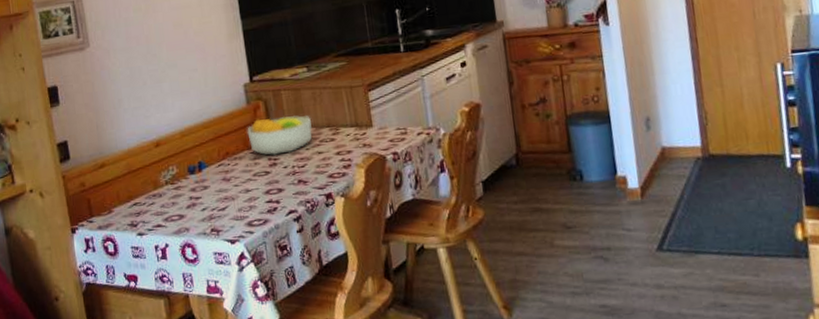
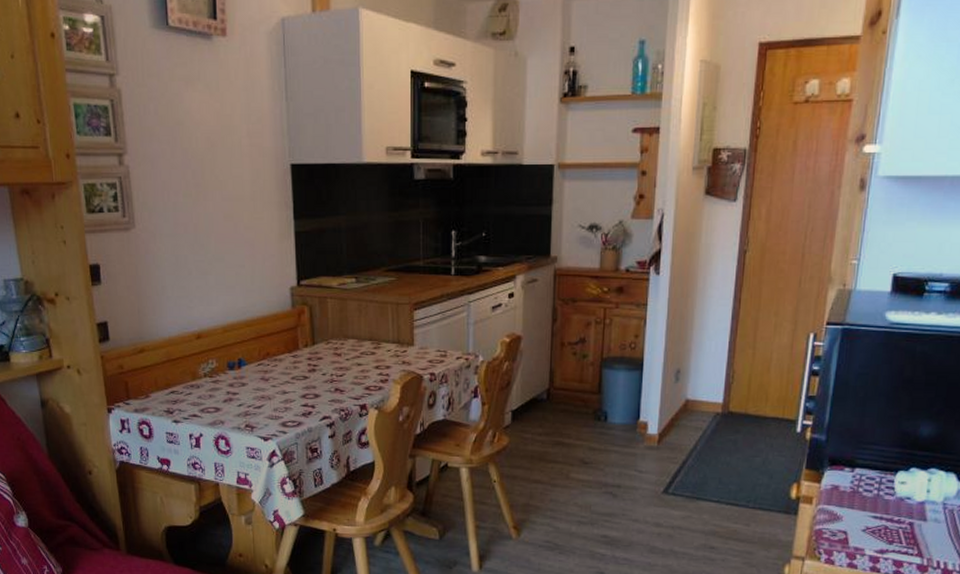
fruit bowl: present [247,115,312,156] -> none [289,324,354,362]

